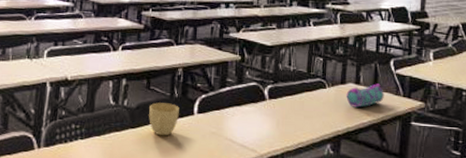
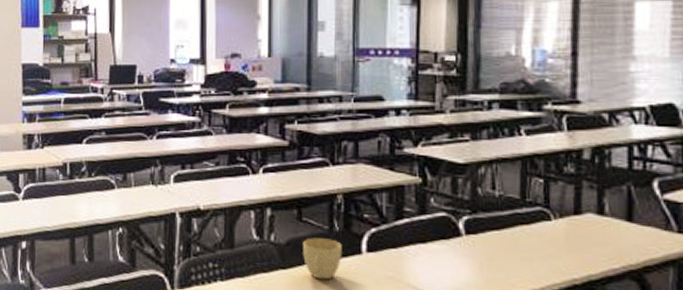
pencil case: present [346,83,384,108] -> none [583,214,646,248]

